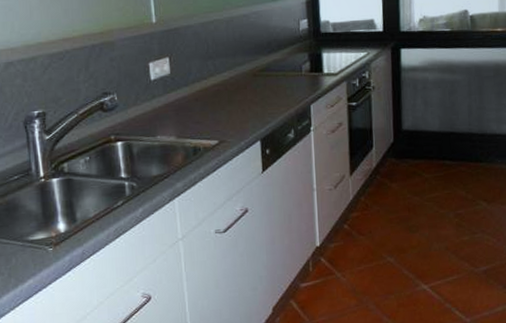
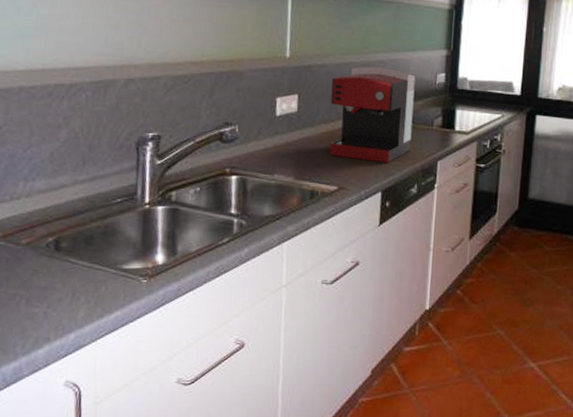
coffee maker: none [200,21,283,113] -> present [329,66,416,164]

